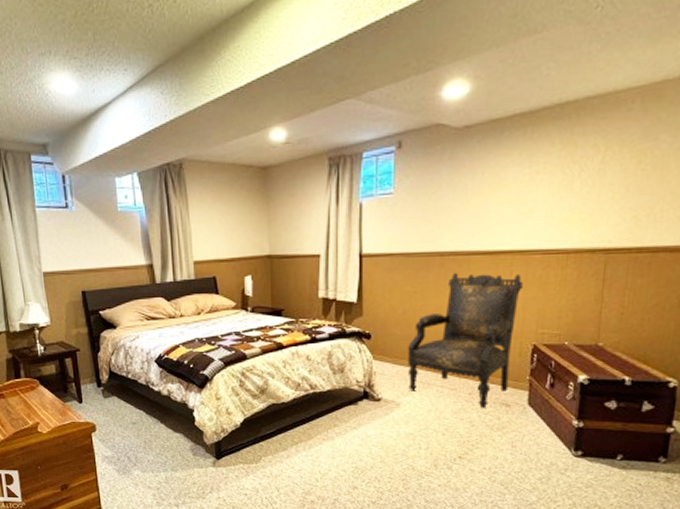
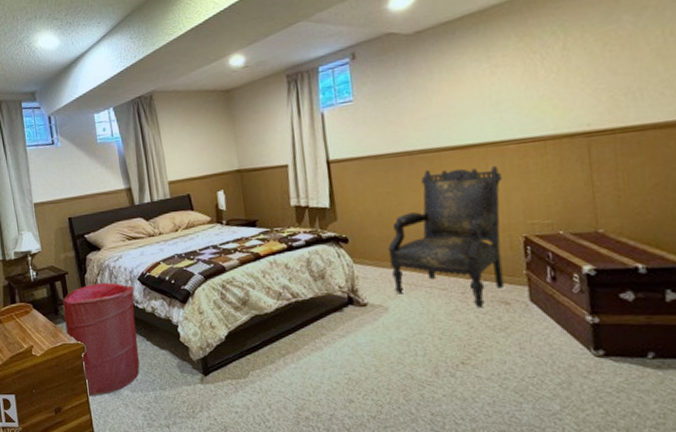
laundry hamper: none [73,362,152,475] -> present [63,282,140,396]

